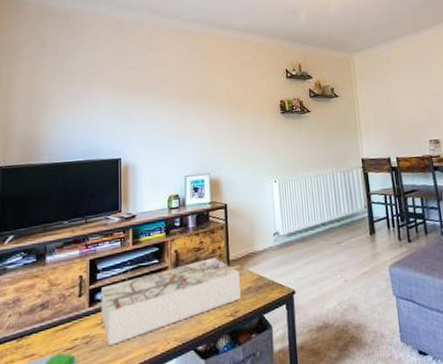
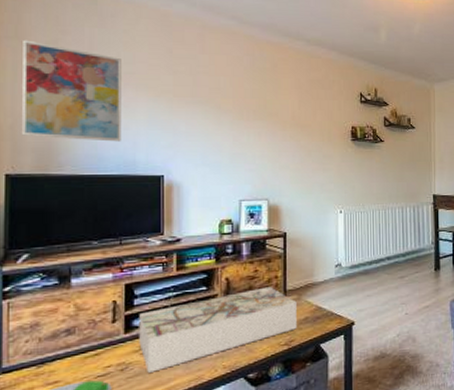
wall art: none [11,55,88,134] -> present [21,39,122,142]

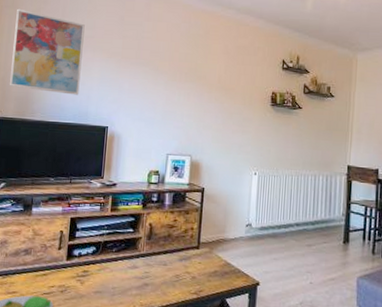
board game: present [139,287,297,373] -> none [76,236,208,298]

